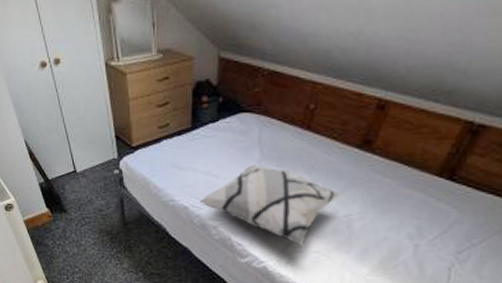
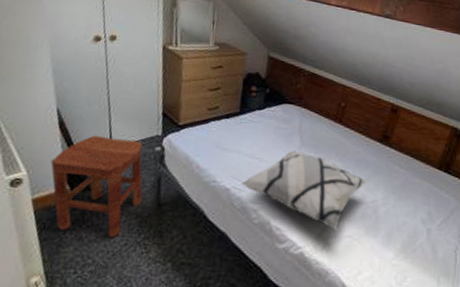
stool: none [31,162,109,252] -> present [50,135,143,238]

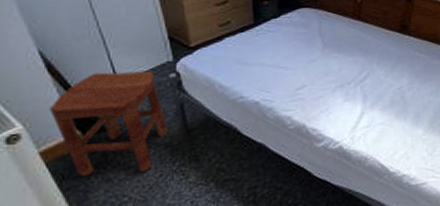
decorative pillow: present [241,150,367,231] -> none [270,53,392,121]

